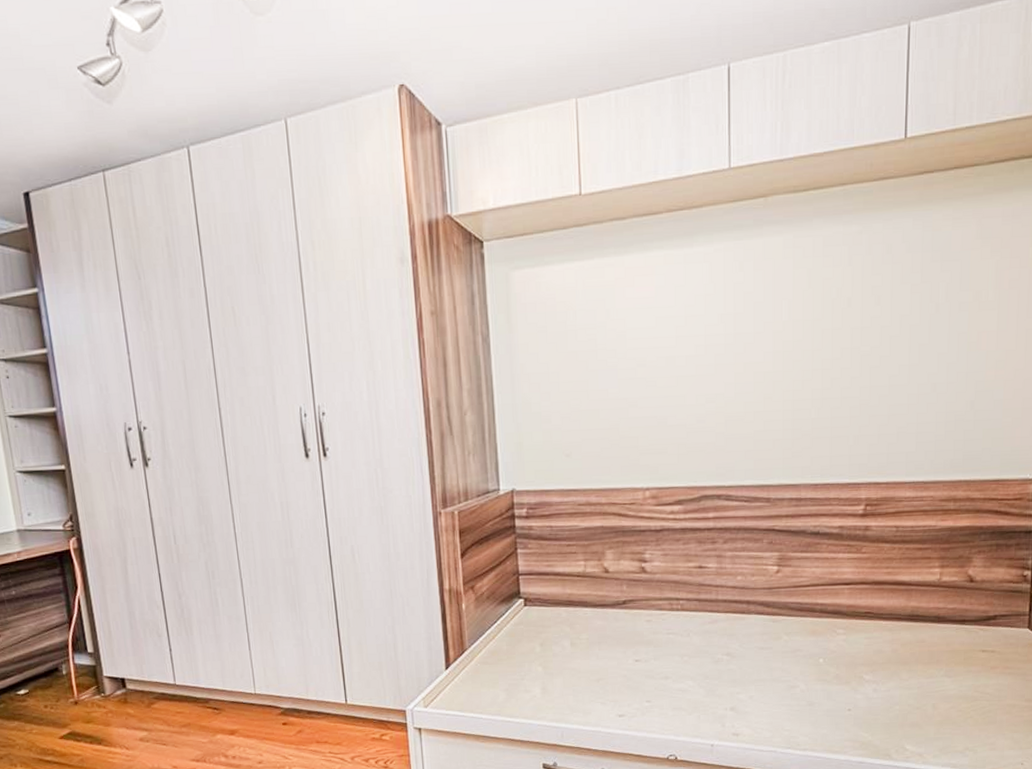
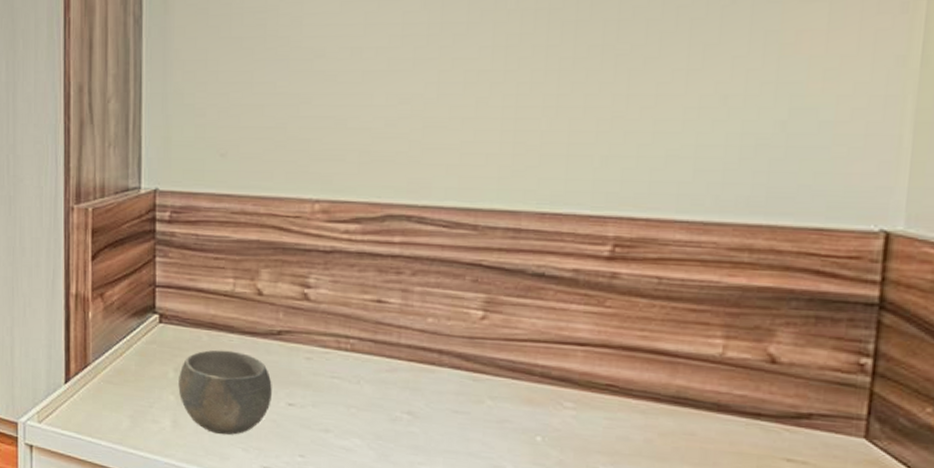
bowl: none [544,622,622,694] -> present [178,350,272,435]

